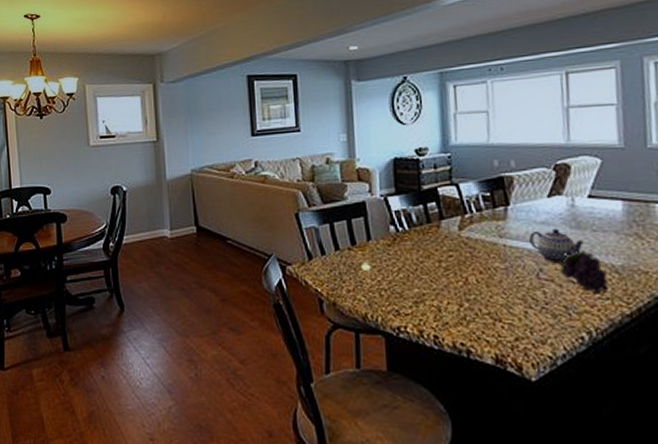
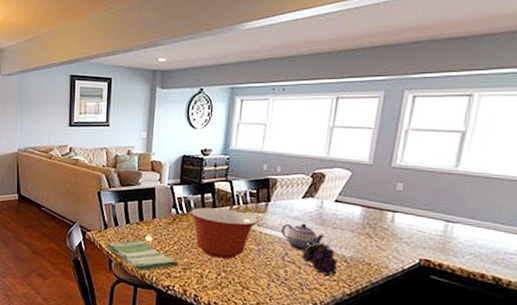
dish towel: none [313,271,408,311] -> present [106,240,179,271]
mixing bowl: none [412,219,499,284] -> present [190,207,258,259]

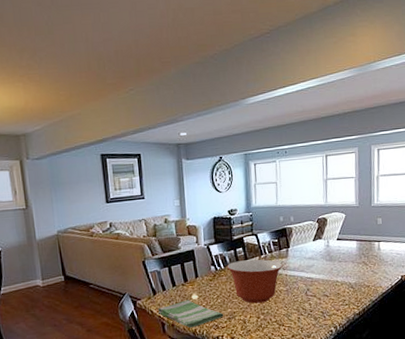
teapot: present [281,223,324,251] -> none [302,261,334,285]
fruit: present [302,242,338,277] -> none [320,274,348,303]

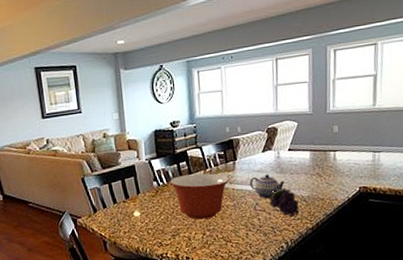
dish towel: present [157,300,224,328] -> none [98,217,168,246]
teapot: none [302,261,334,285] -> present [250,174,285,199]
fruit: none [320,274,348,303] -> present [269,187,300,217]

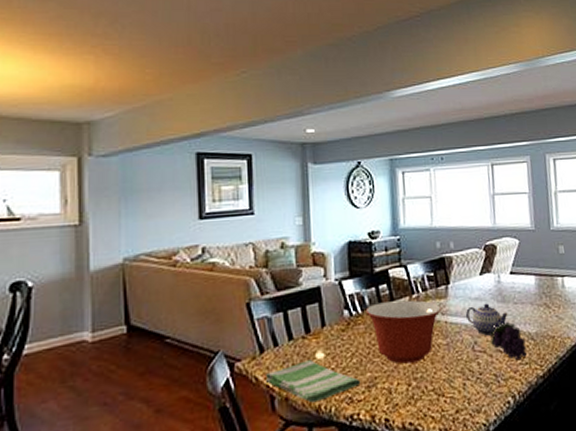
dish towel: none [98,217,168,246] -> present [265,360,361,403]

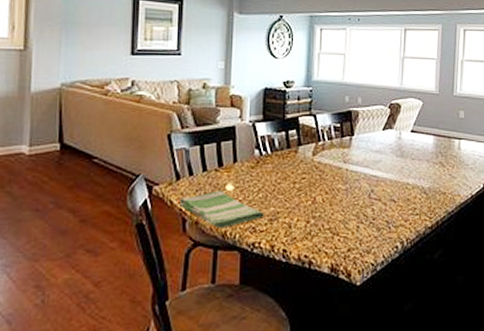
mixing bowl: present [365,300,441,364] -> none [274,146,344,203]
teapot: present [466,303,508,336] -> none [366,156,405,186]
fruit: present [490,321,527,361] -> none [386,174,419,211]

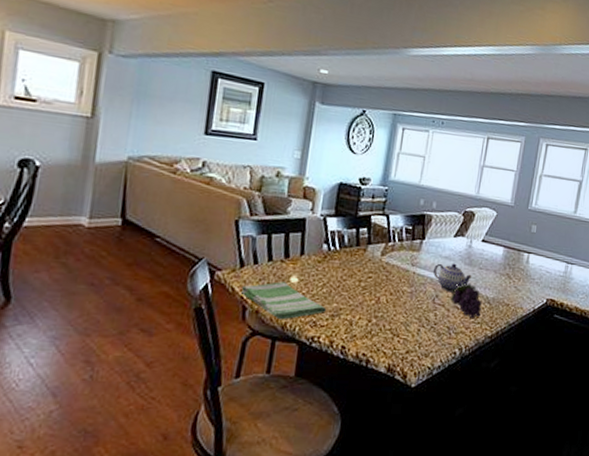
teapot: none [366,156,405,186] -> present [433,263,472,293]
fruit: none [386,174,419,211] -> present [451,283,482,319]

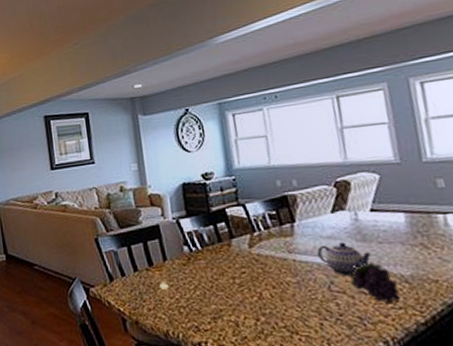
dish towel: present [240,282,327,320] -> none [116,290,206,328]

